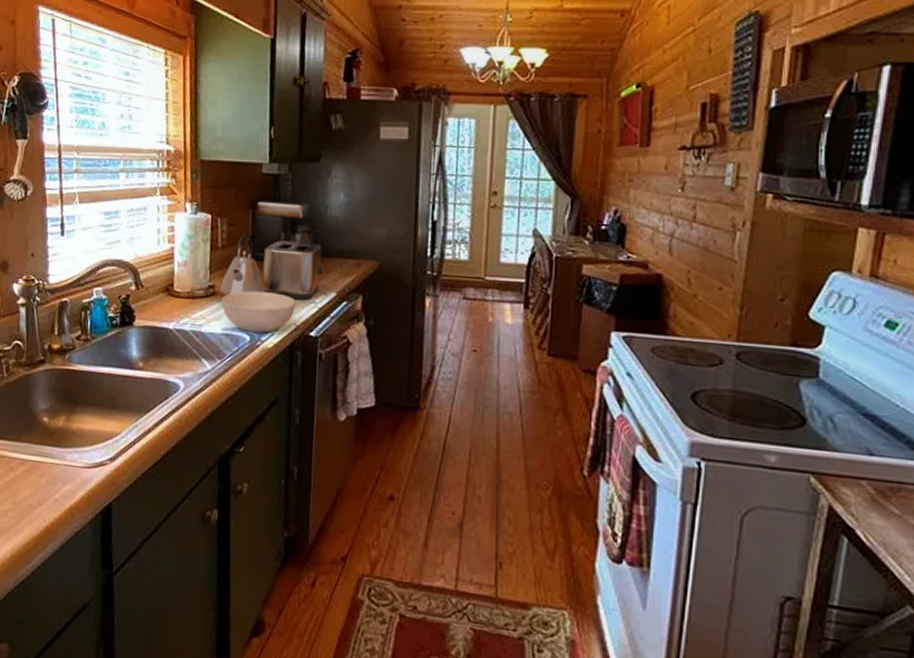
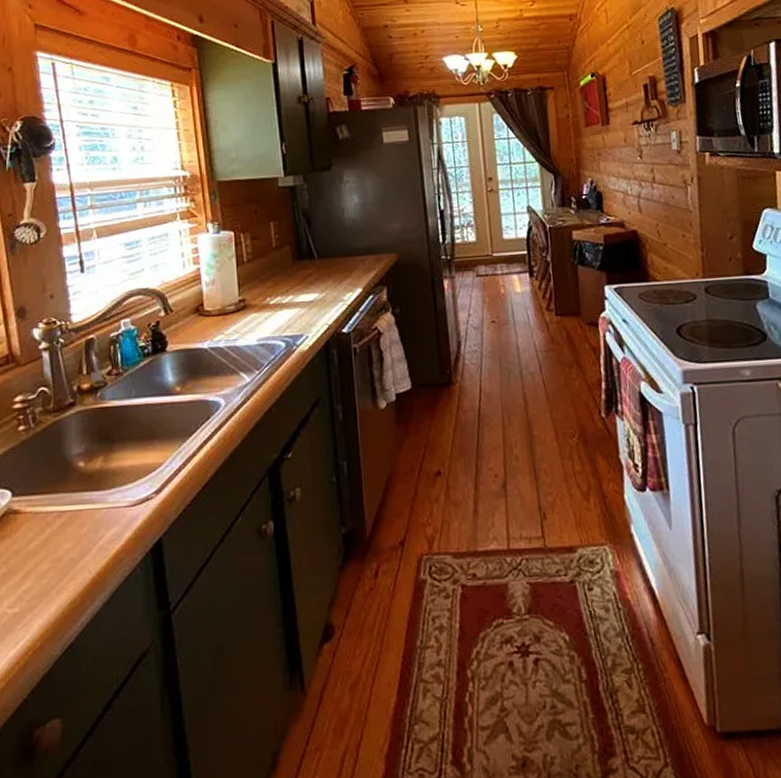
kettle: present [219,233,266,299] -> none [250,244,295,311]
bowl: present [221,291,297,333] -> none [253,297,326,339]
coffee maker: present [252,198,323,261] -> none [275,207,343,269]
toaster: present [262,240,324,300] -> none [289,245,348,300]

